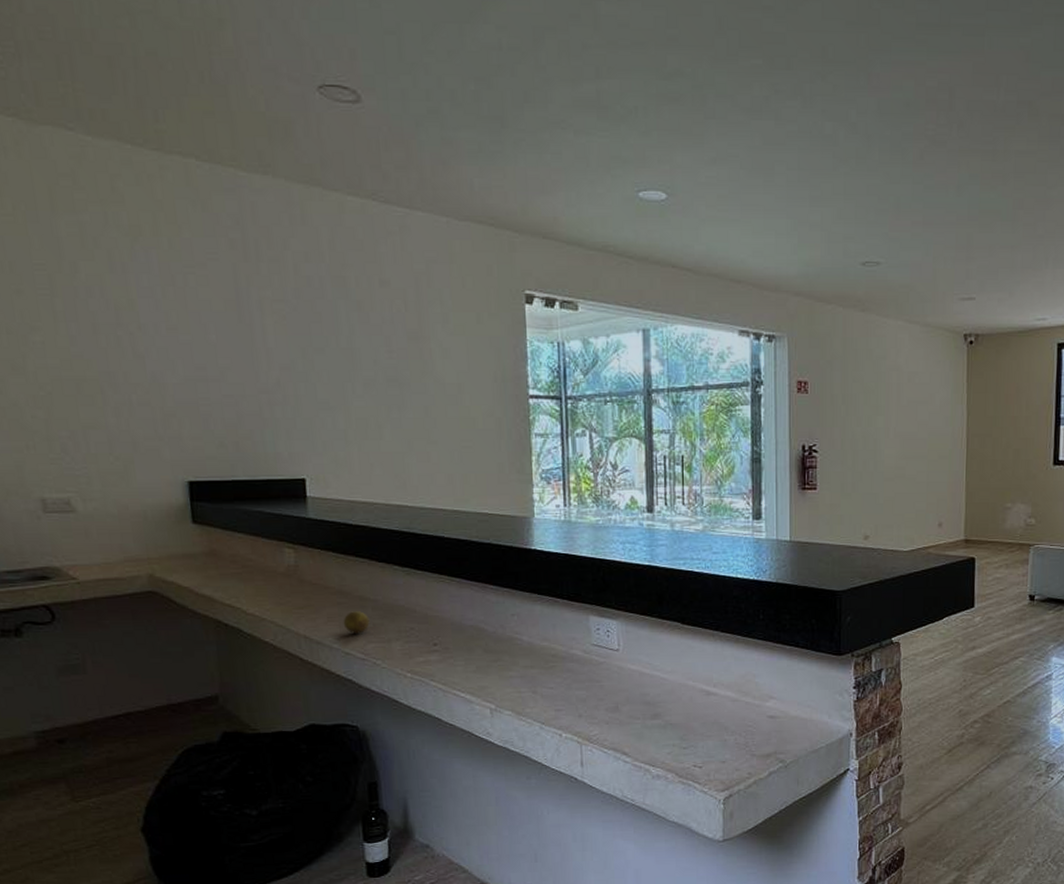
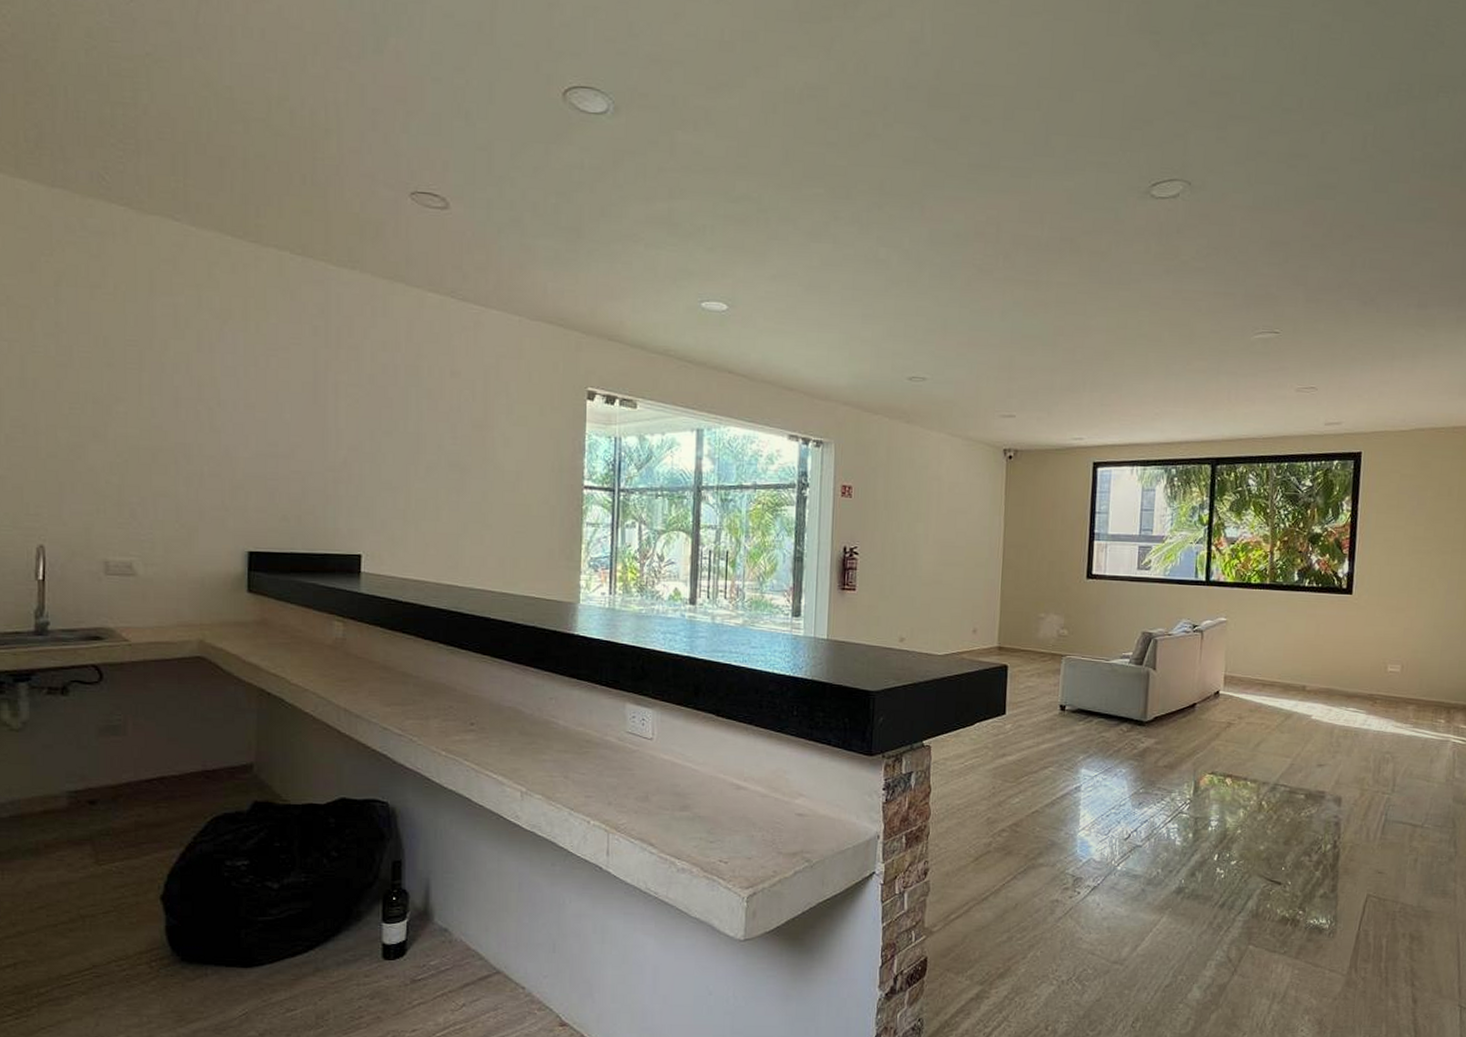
fruit: present [343,611,370,634] -> none [384,687,410,709]

